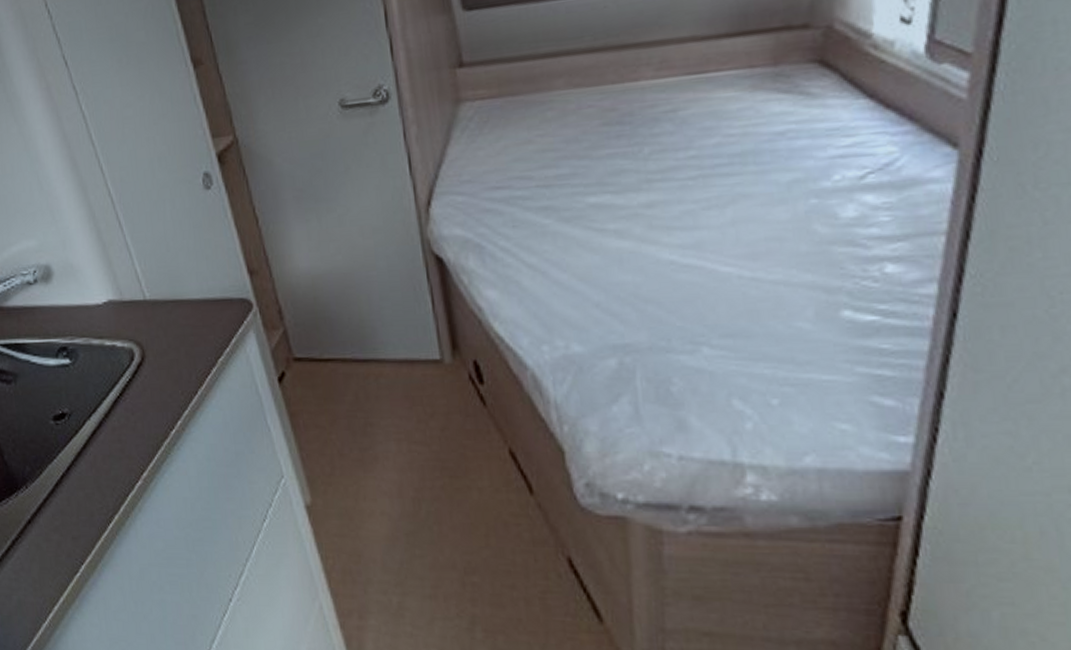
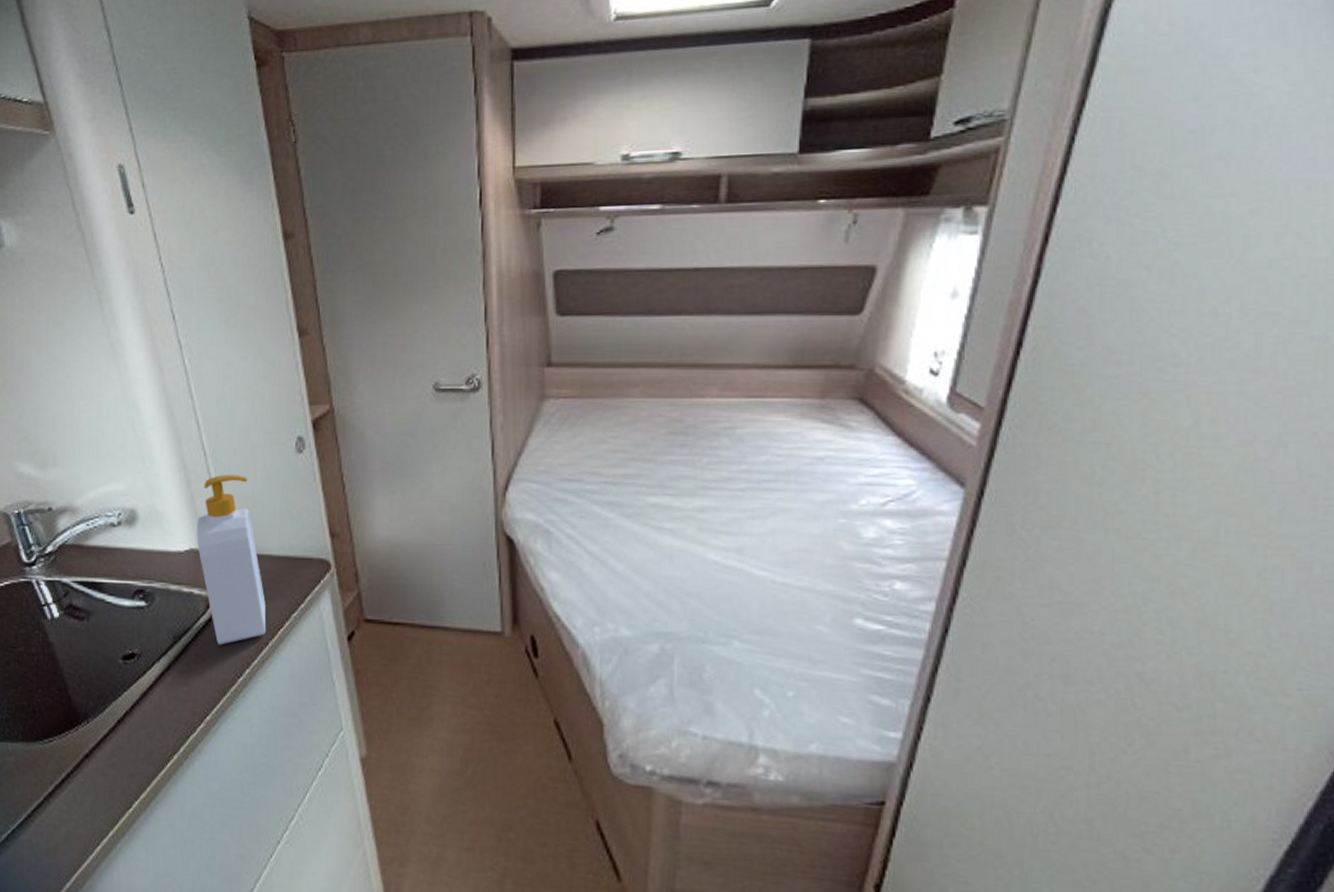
soap bottle: none [112,218,194,398] -> present [196,474,266,645]

